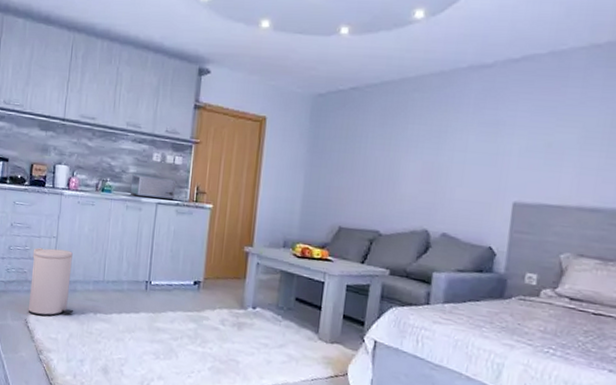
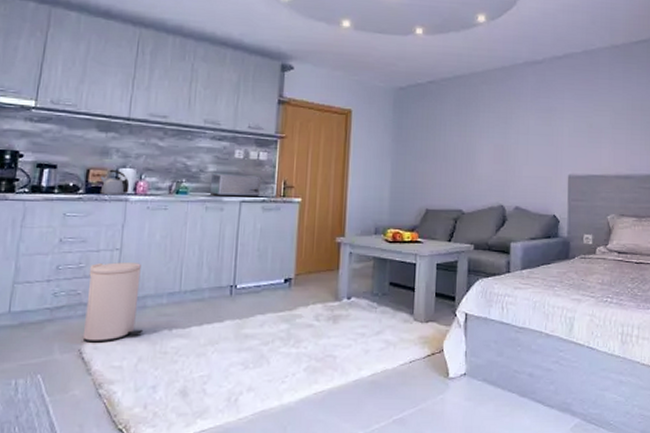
kettle: none [41,165,64,190] -> present [99,169,130,196]

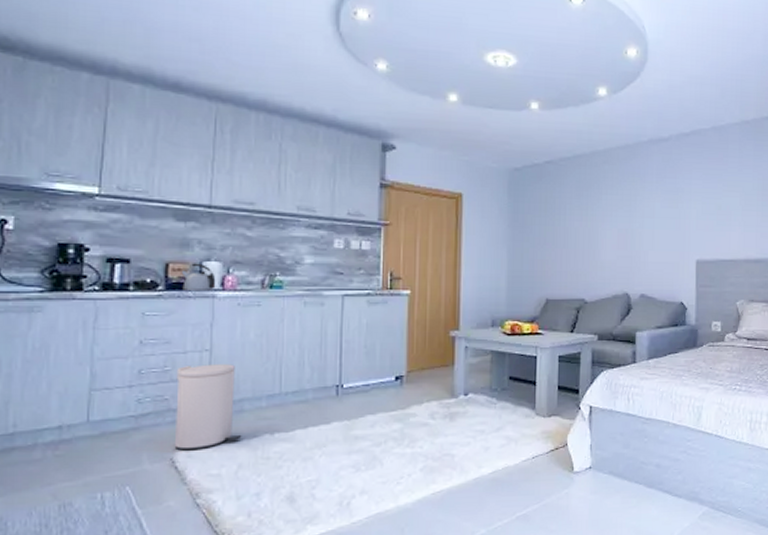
toaster: present [209,173,262,198] -> none [307,265,366,292]

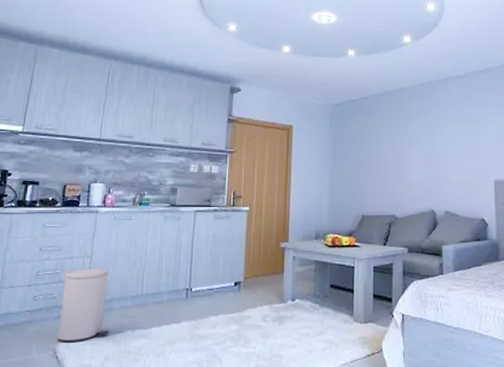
kettle: present [181,263,216,292] -> none [74,184,100,208]
toaster: none [307,265,366,292] -> present [168,186,214,208]

